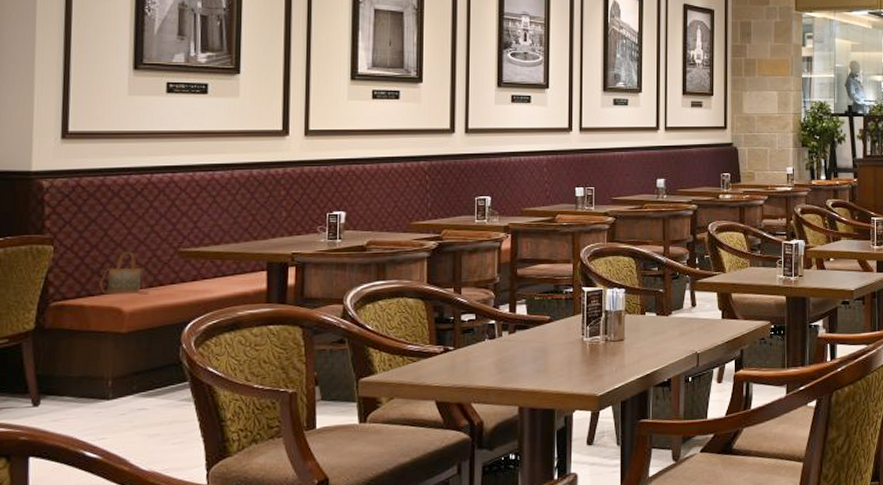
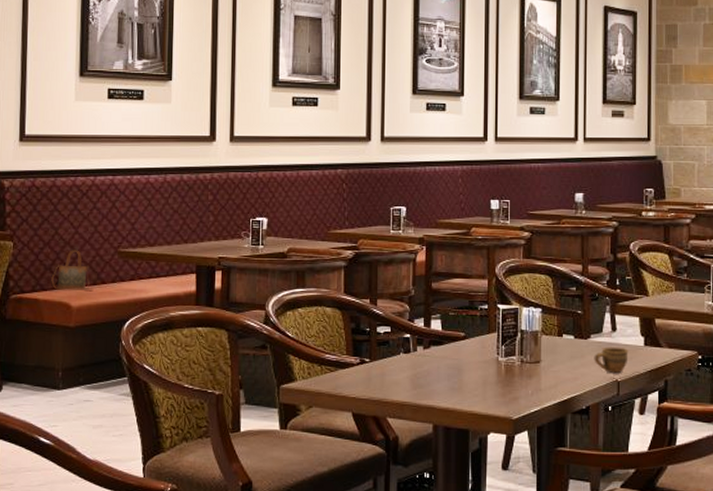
cup: none [675,321,707,346] -> present [594,347,628,373]

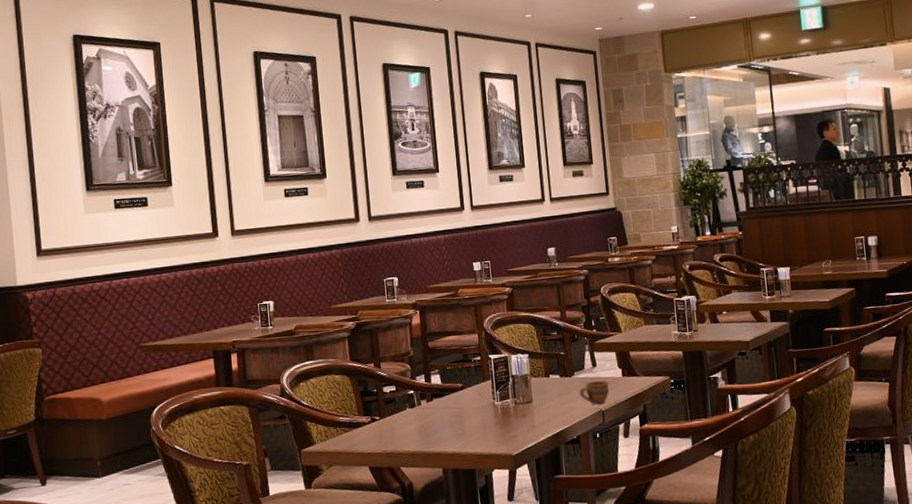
handbag: present [51,250,94,292] -> none [80,349,122,388]

